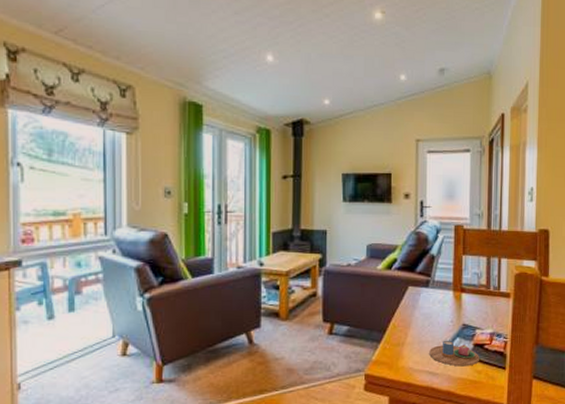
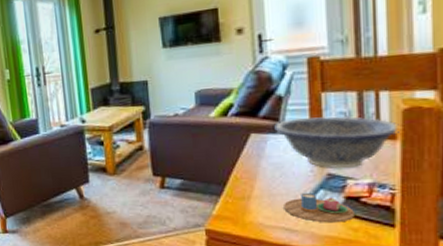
decorative bowl: none [426,275,512,320] -> present [273,115,399,169]

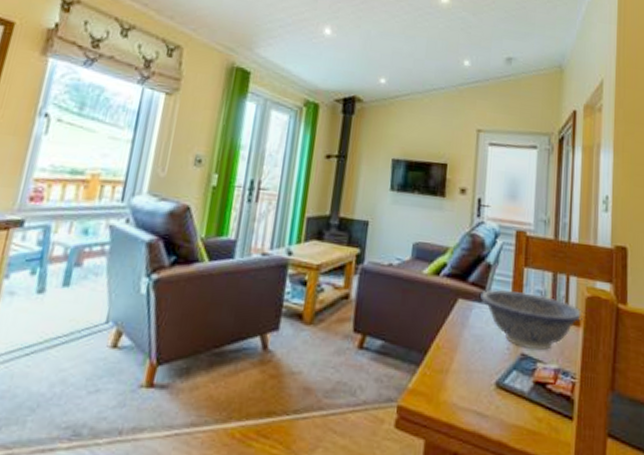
mug: present [284,192,354,223] -> none [478,372,540,411]

